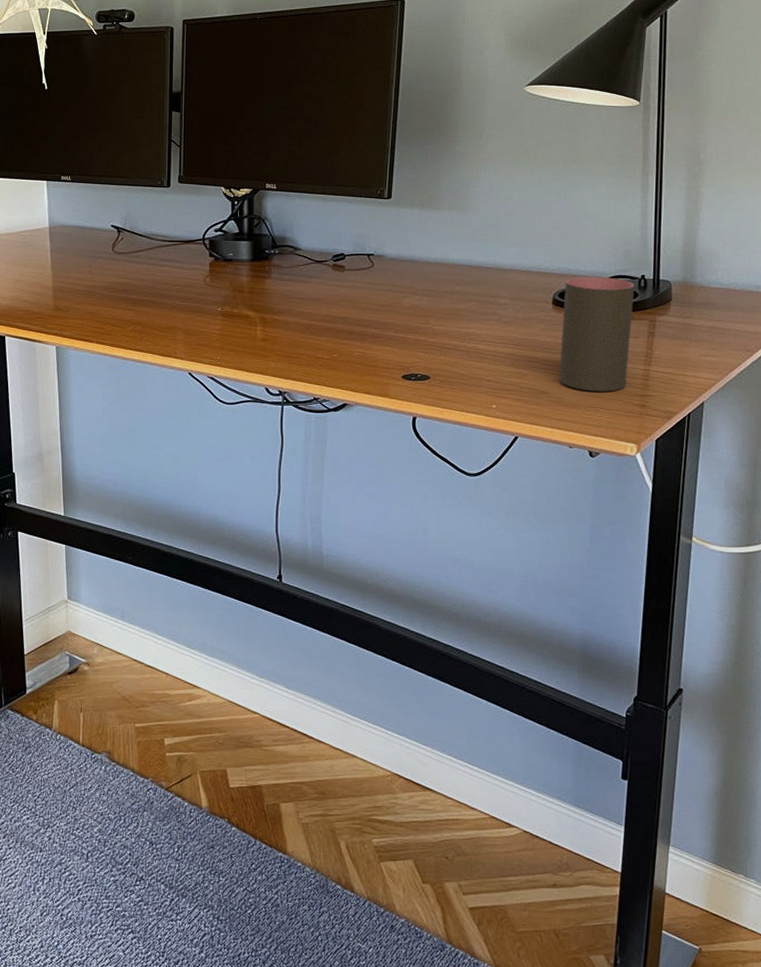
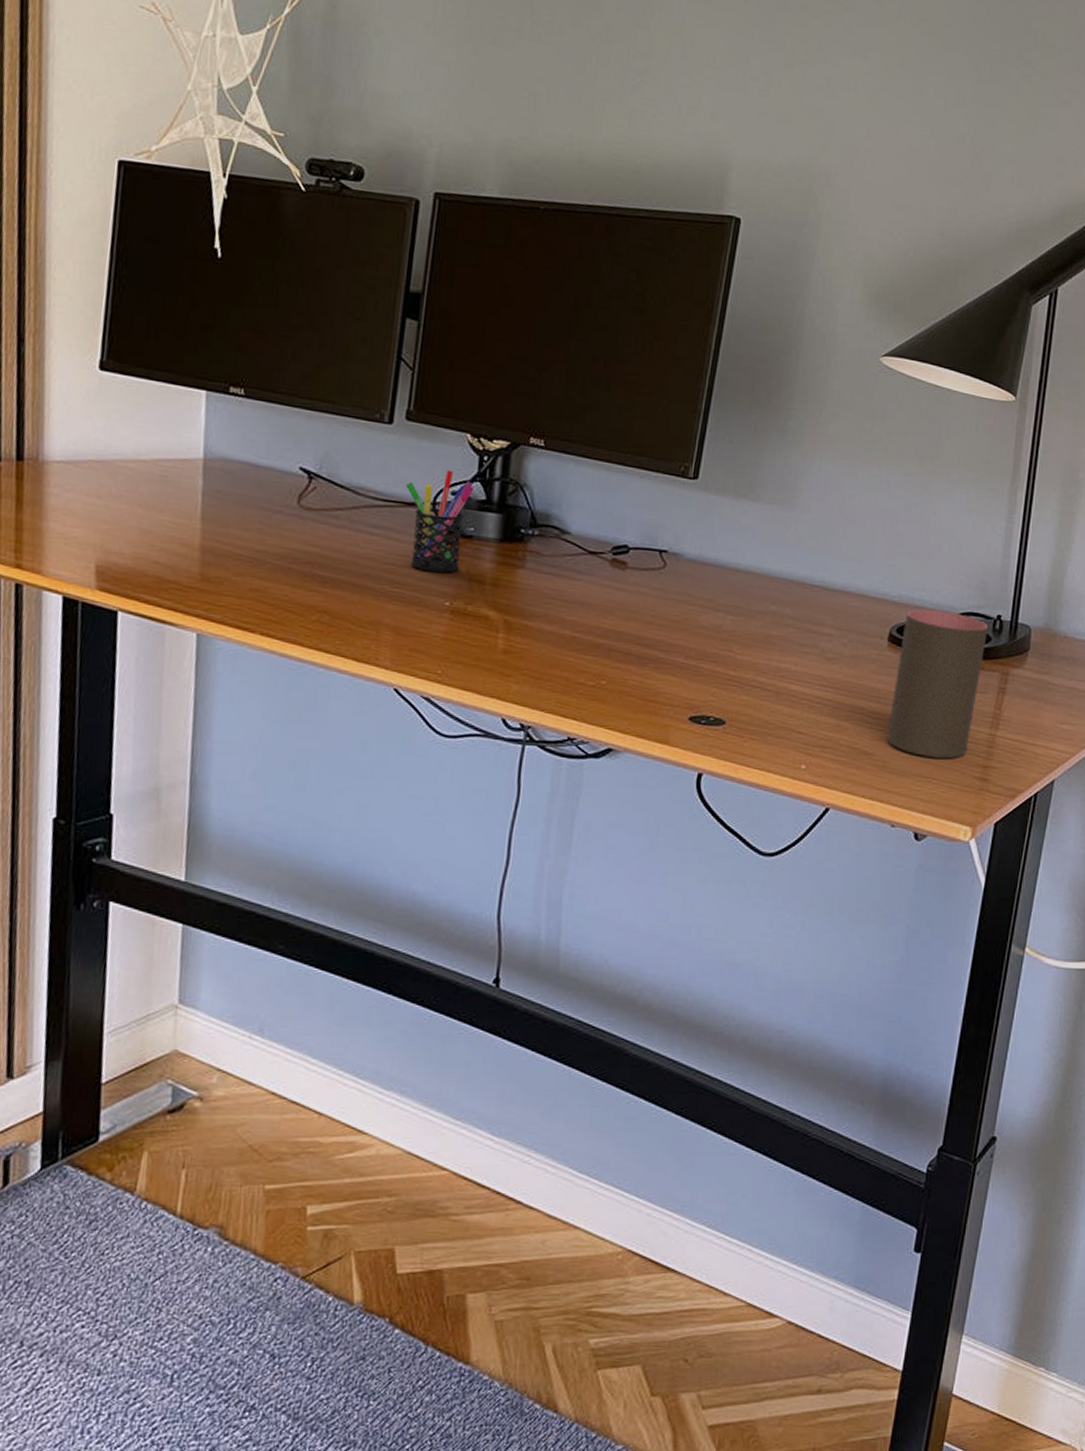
pen holder: none [183,214,230,287] -> present [405,469,474,573]

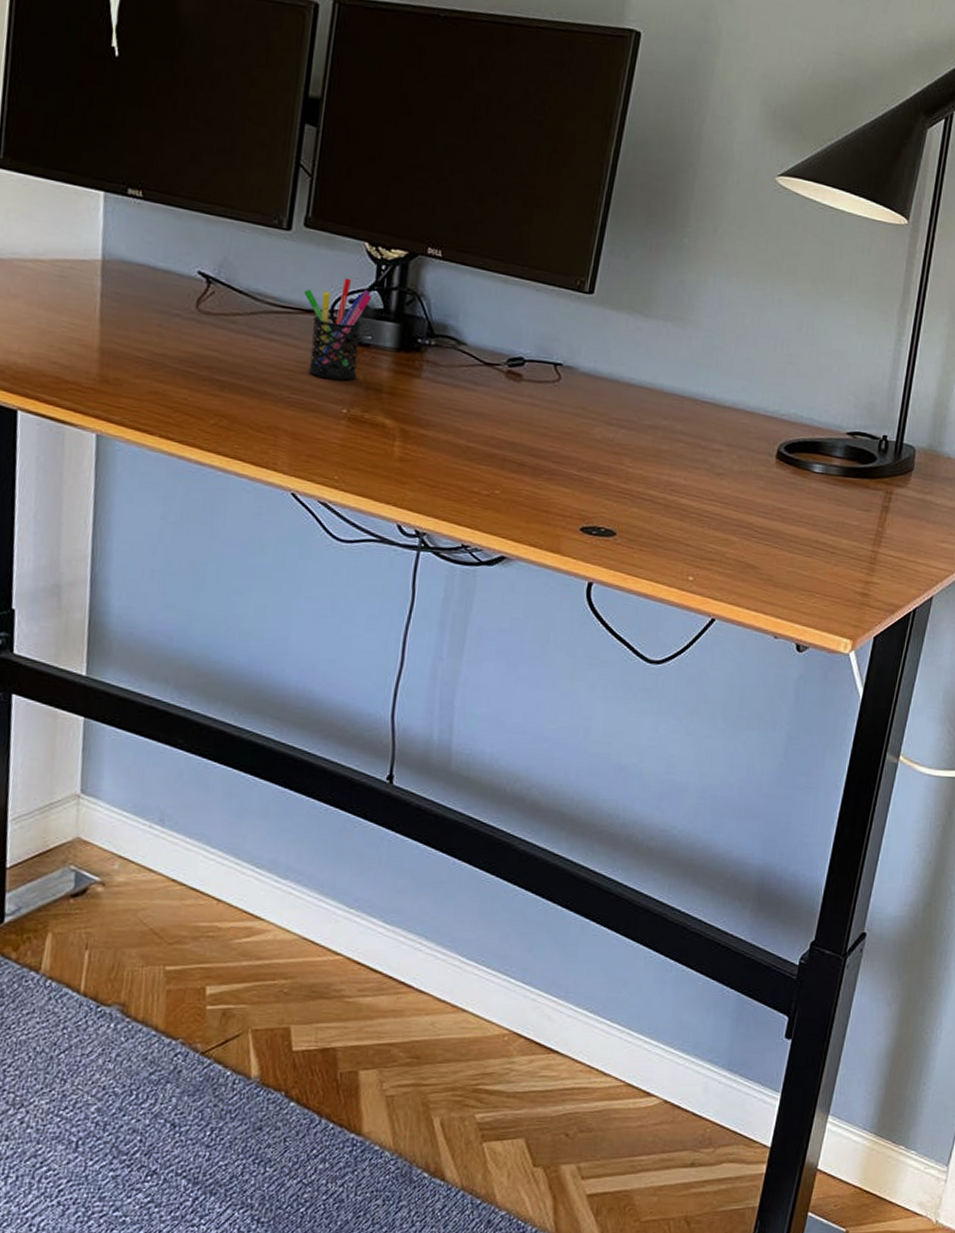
cup: present [886,609,988,759] -> none [772,427,874,574]

